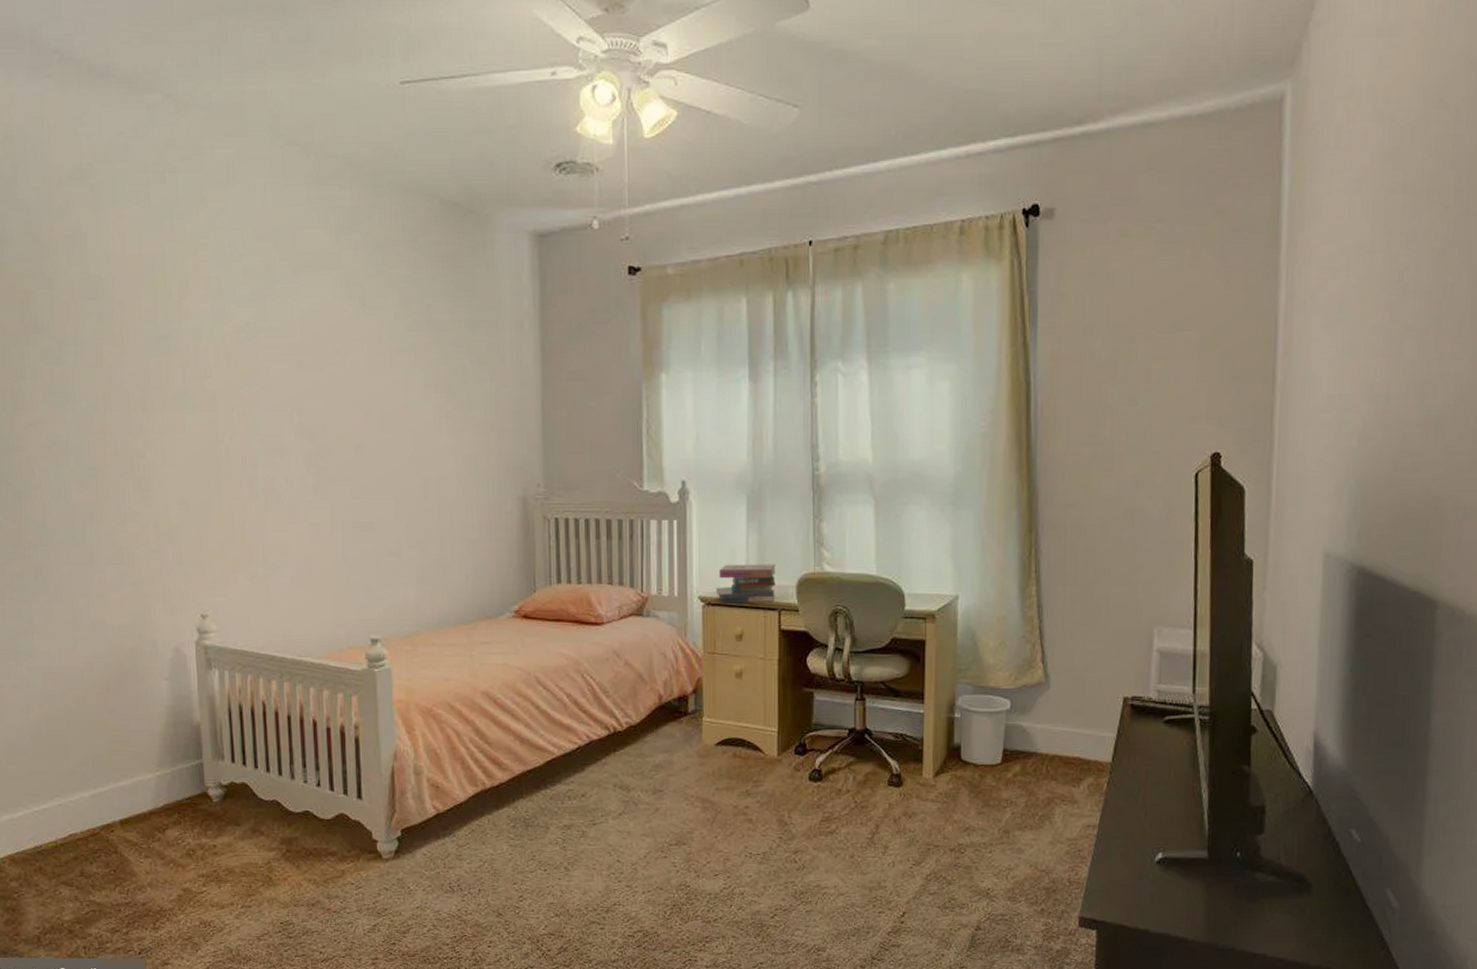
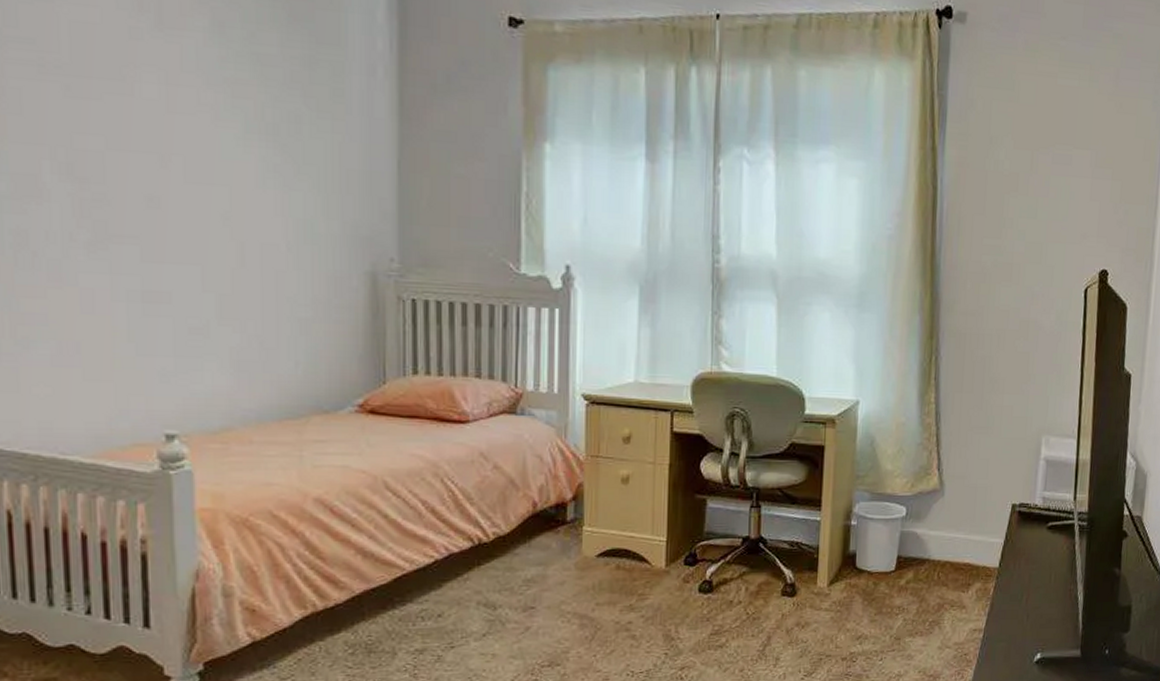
books: present [715,564,775,603] -> none [601,359,669,403]

